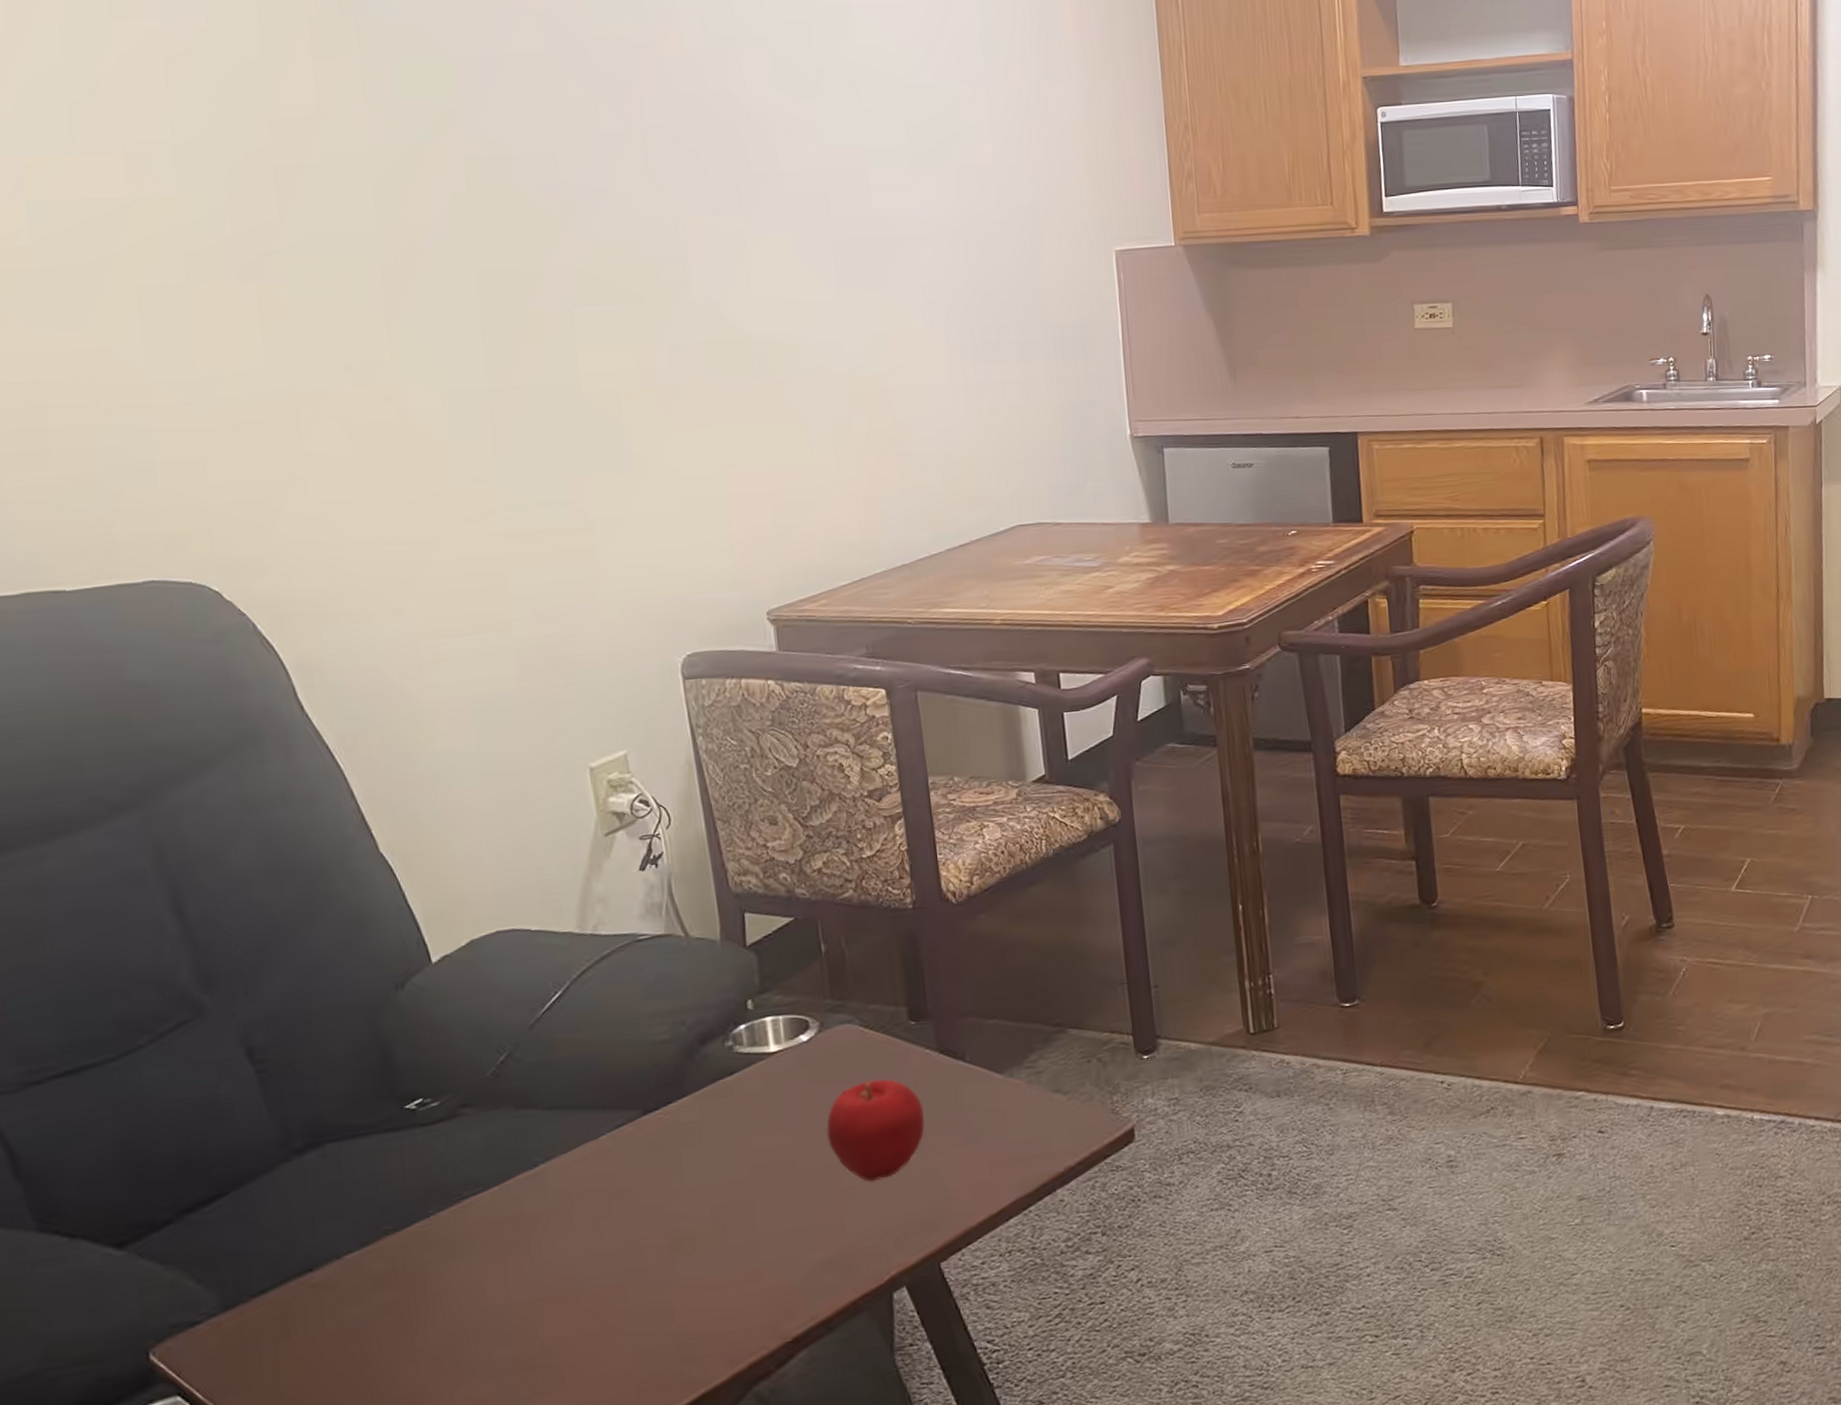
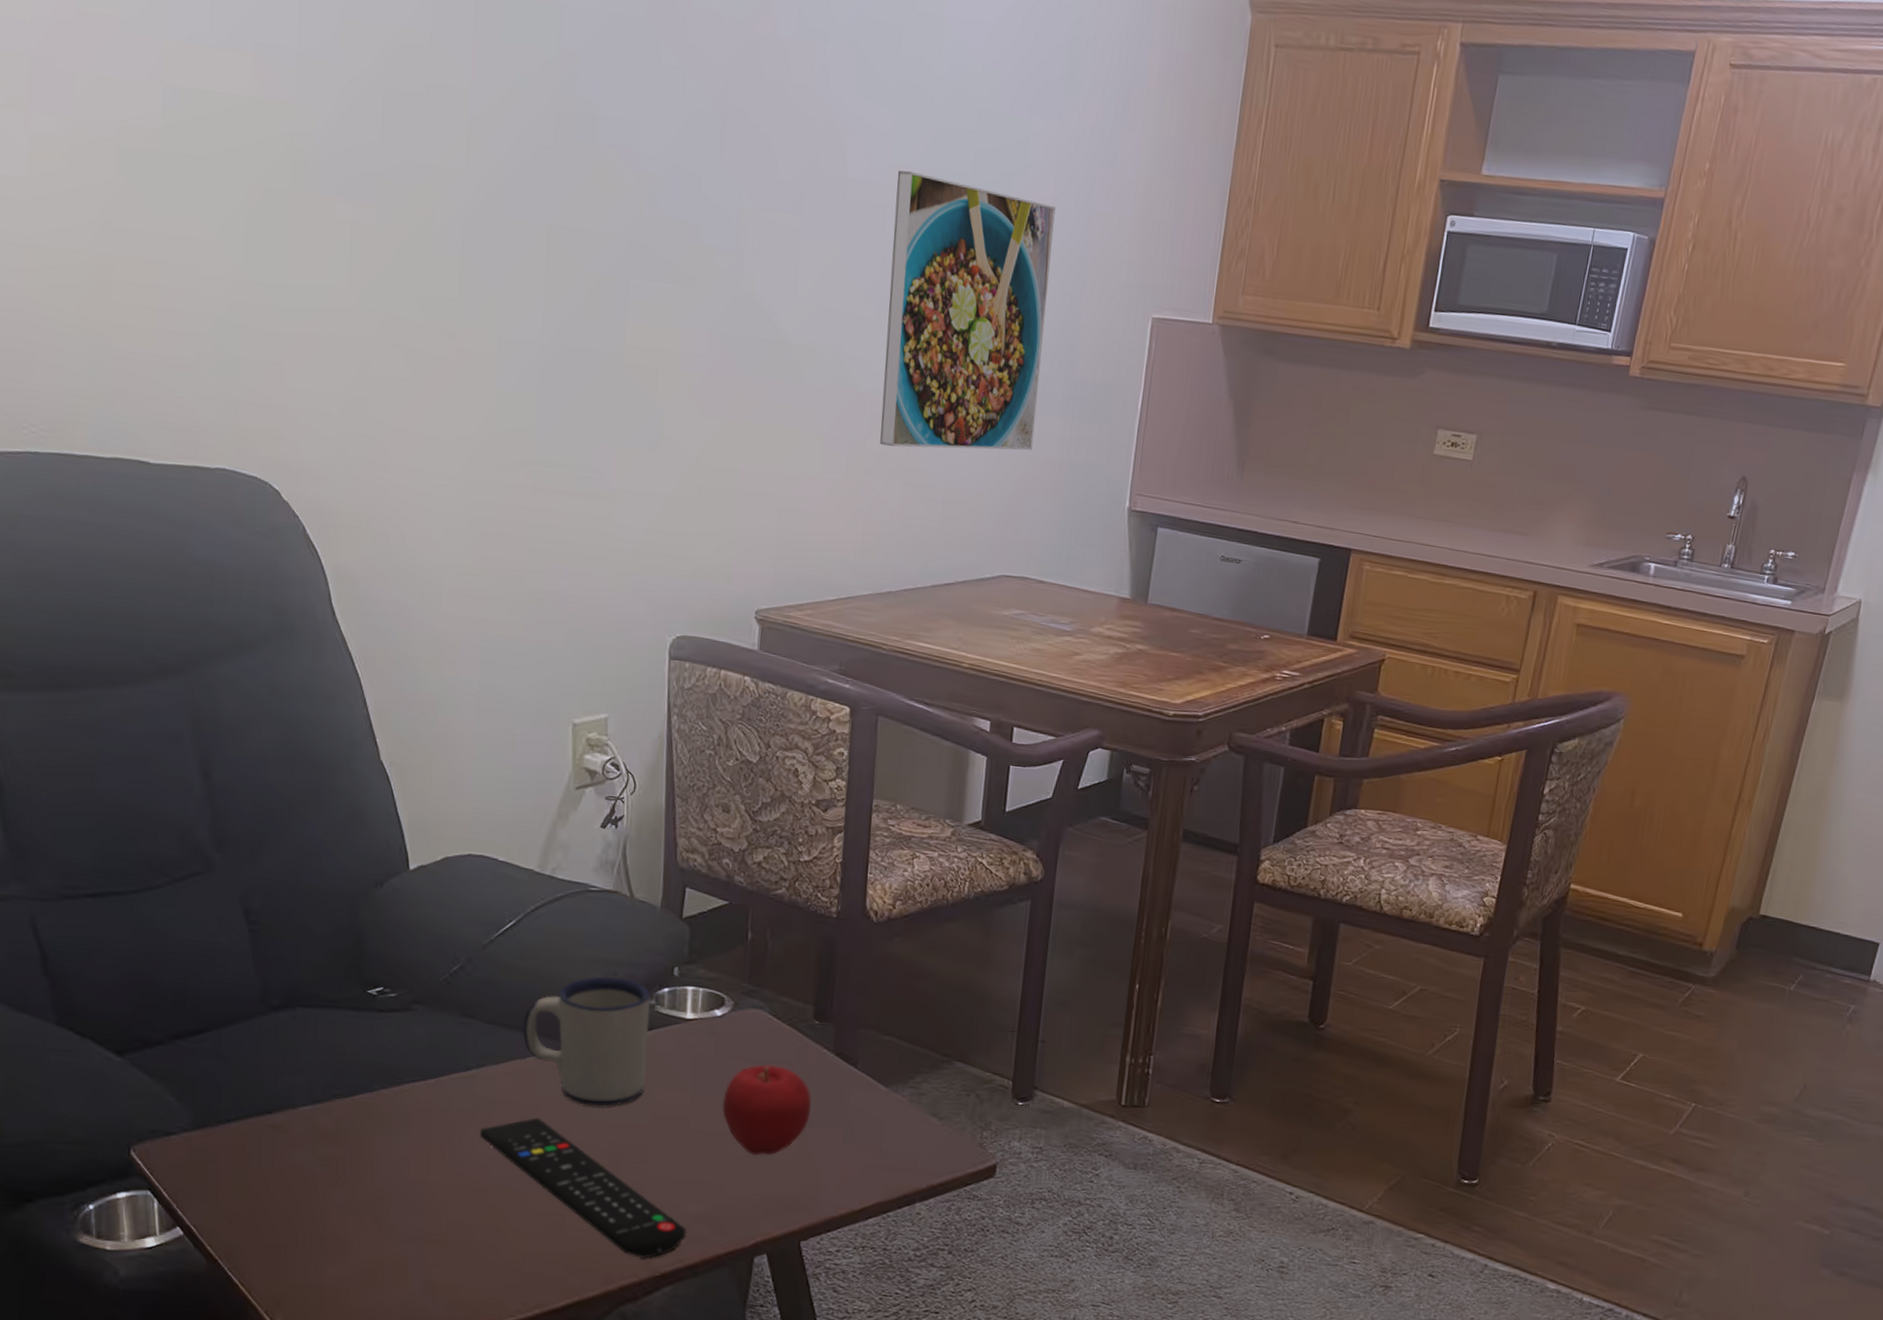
remote control: none [560,1199,814,1327] -> present [480,1117,687,1258]
mug: none [588,1025,738,1174] -> present [523,976,650,1107]
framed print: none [832,154,1022,422] -> present [880,170,1056,451]

